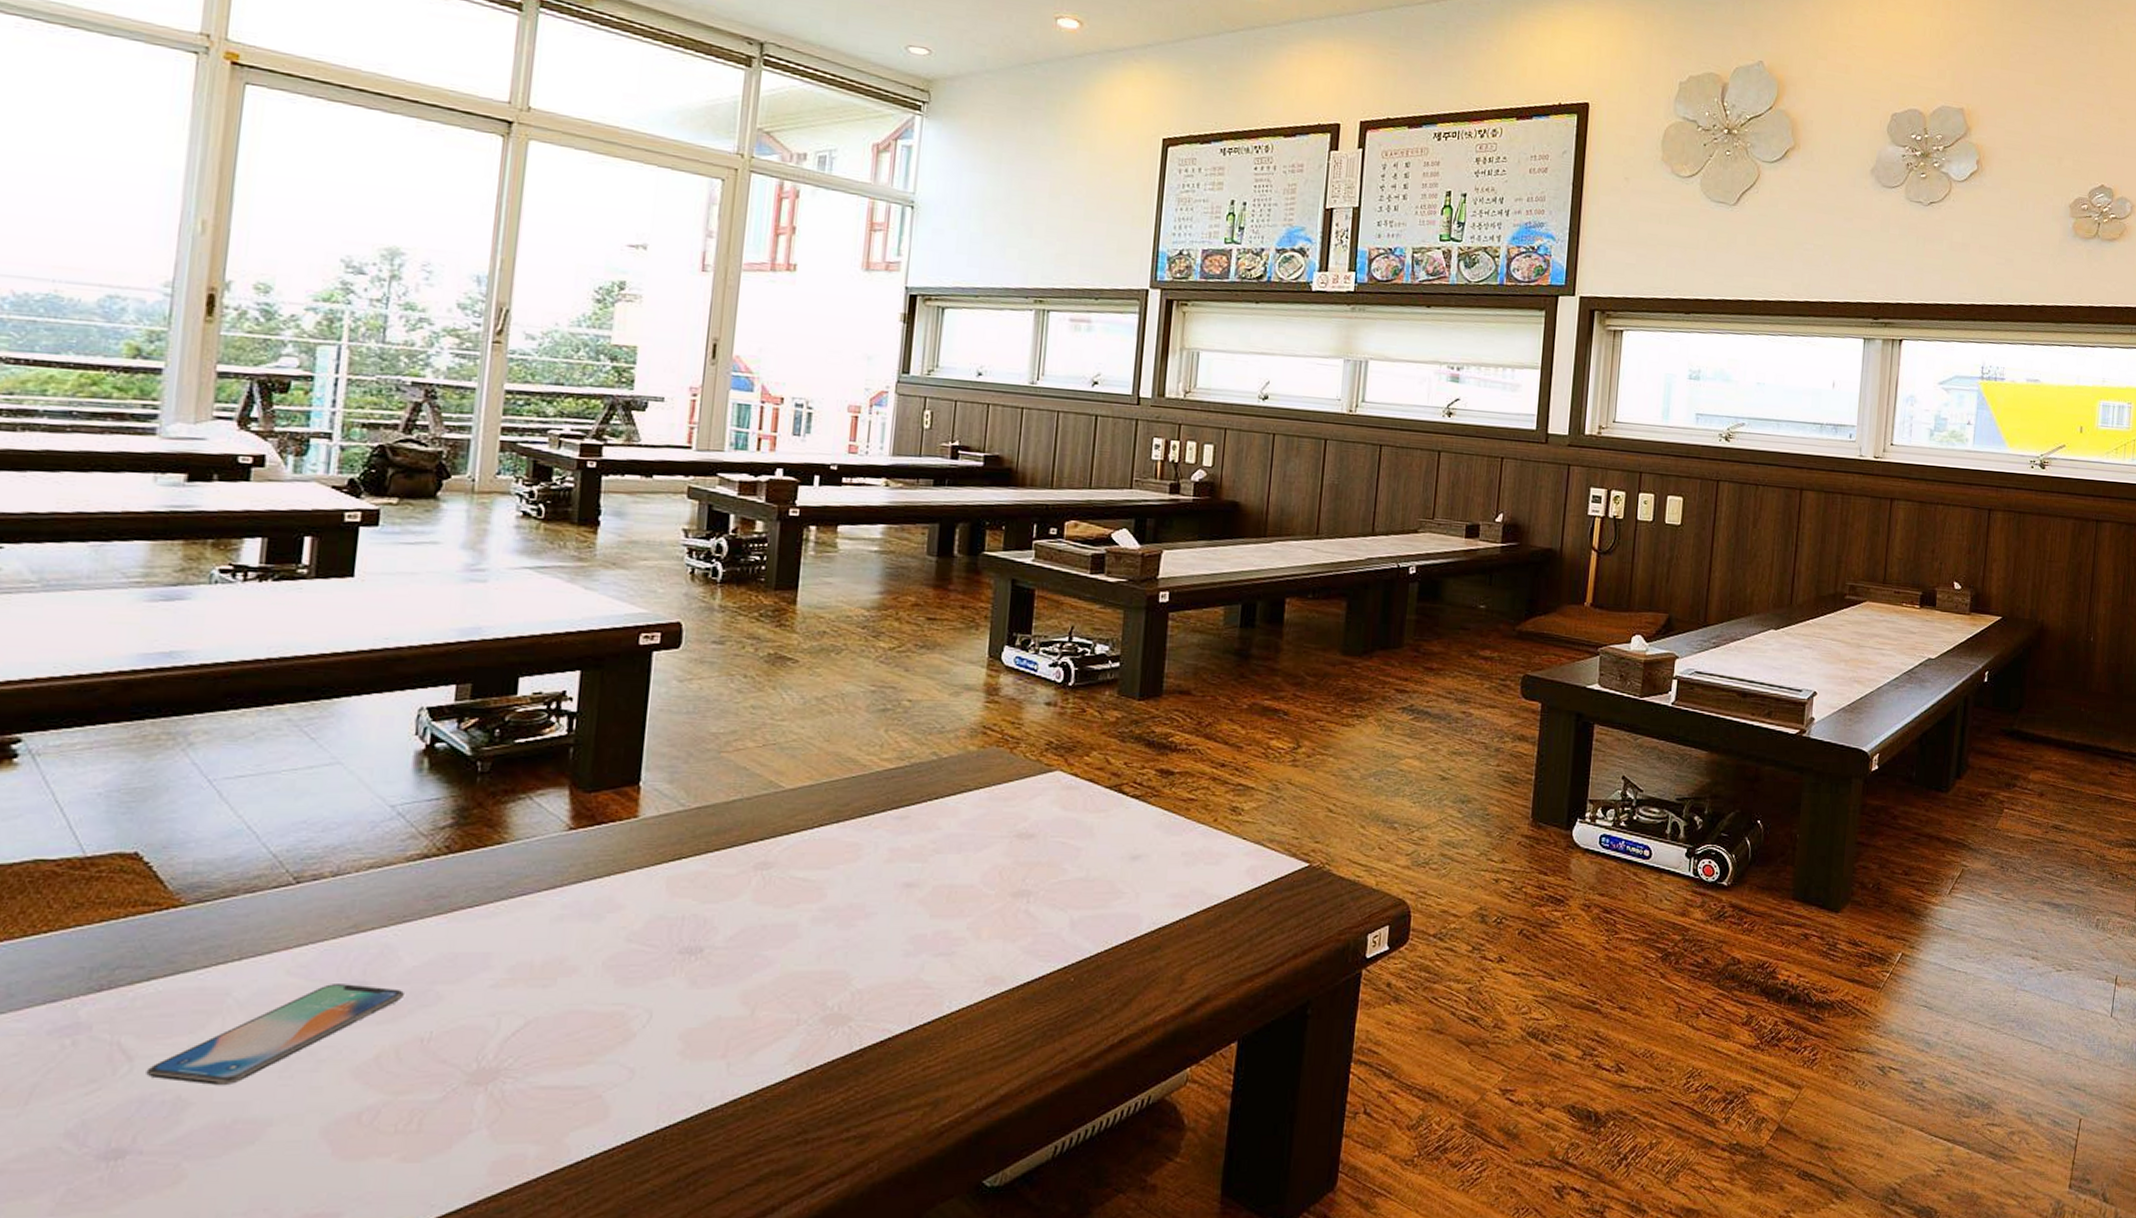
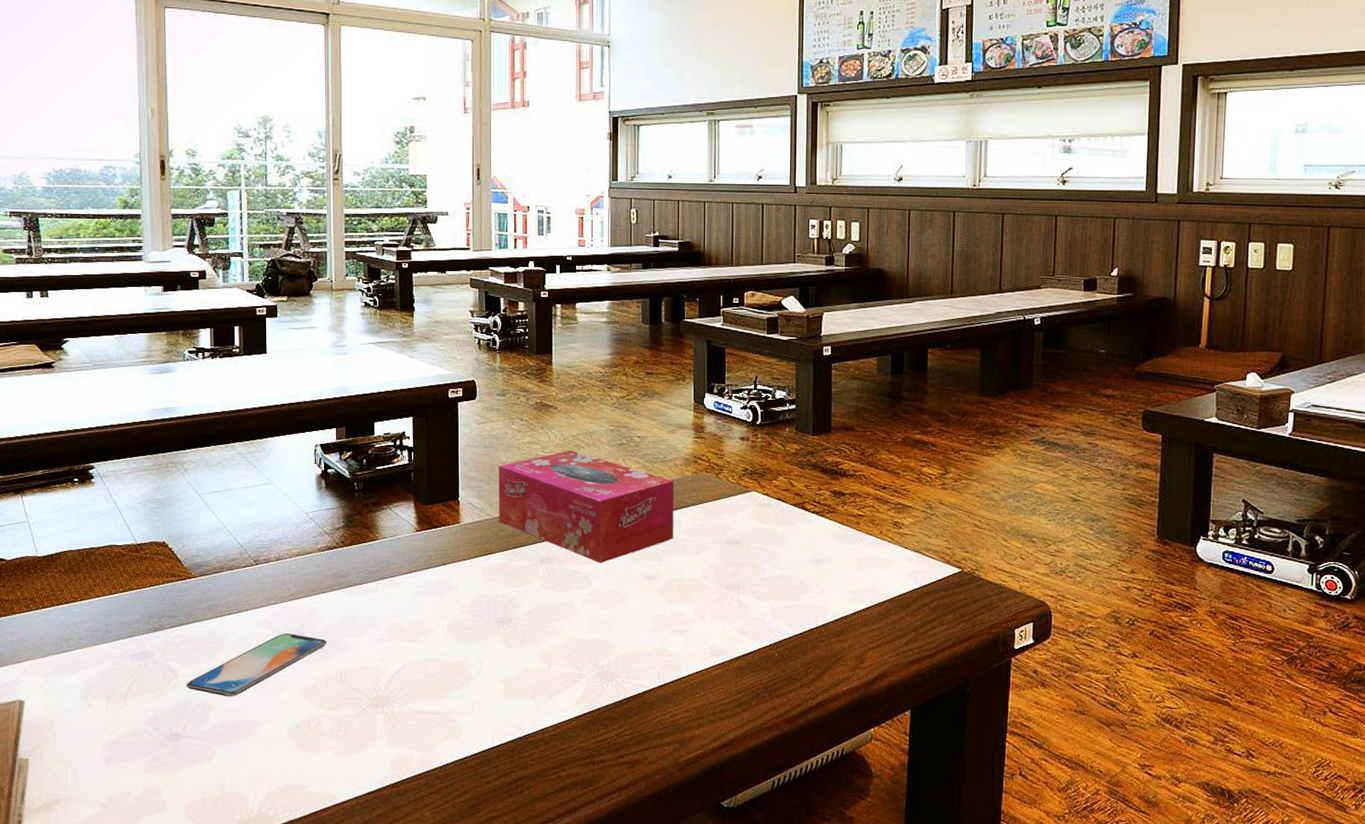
tissue box: none [697,717,953,868] -> present [499,450,674,564]

